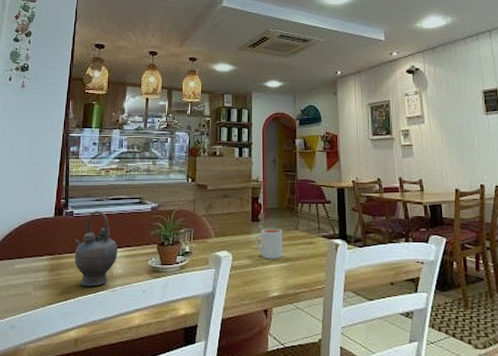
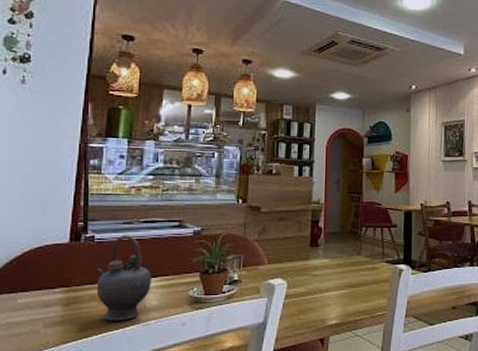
mug: present [254,228,283,260] -> none [312,253,344,287]

